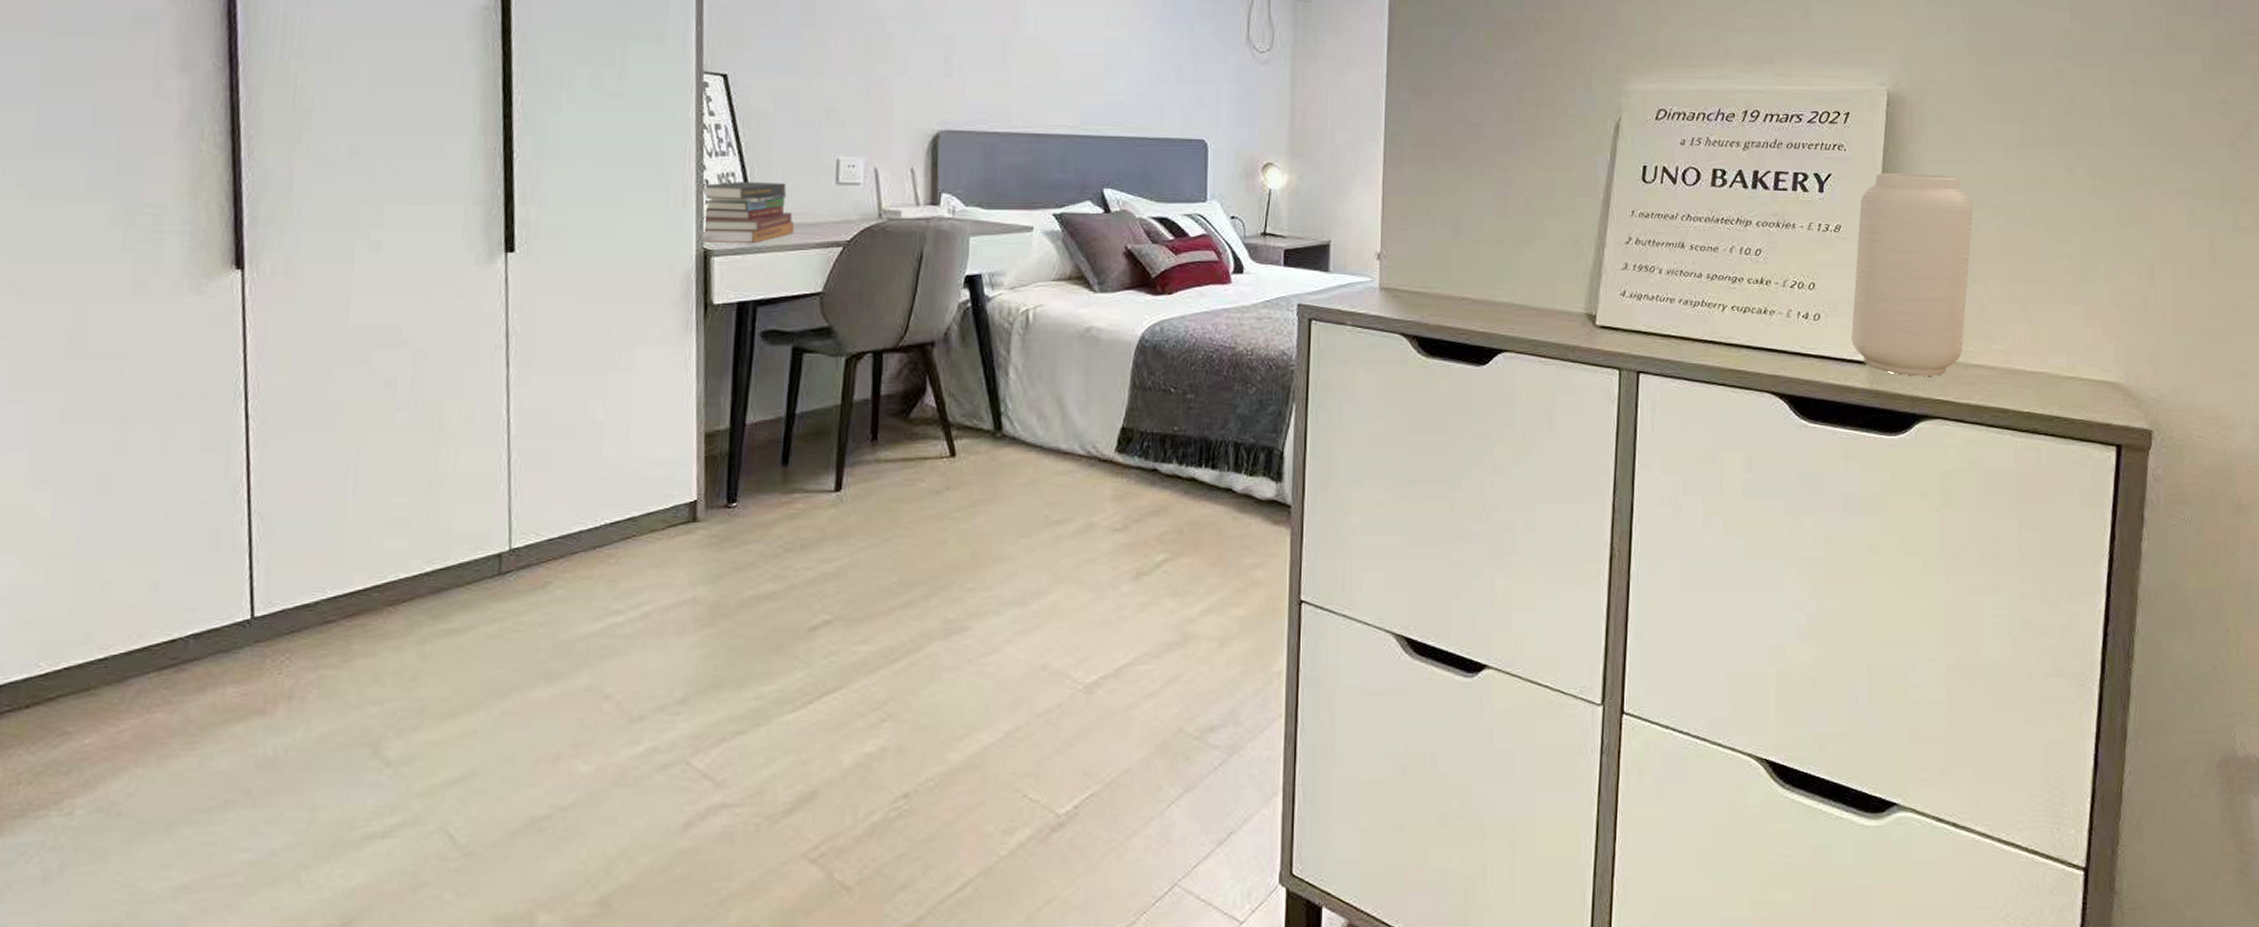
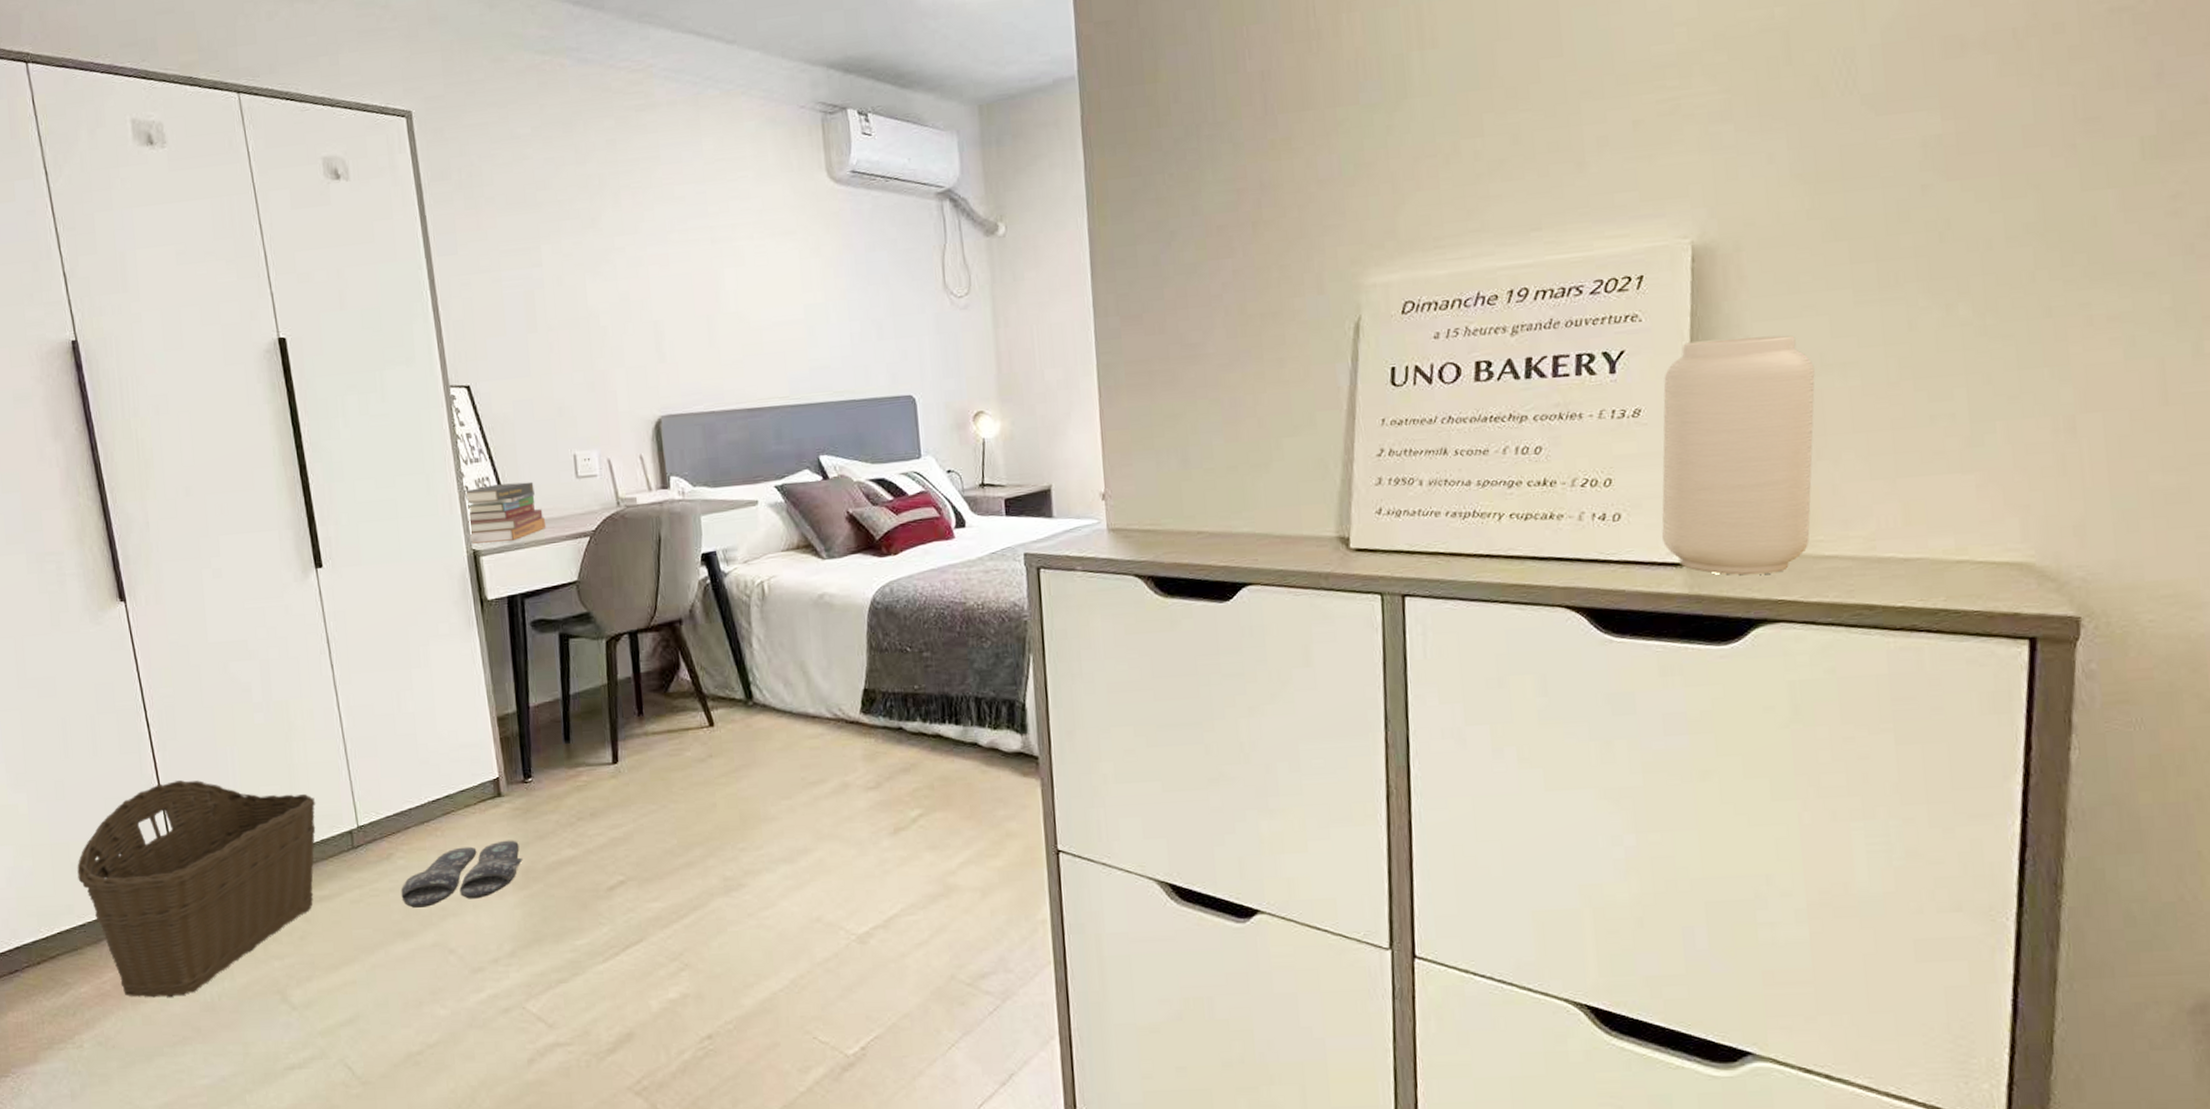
wicker basket: none [108,486,460,751] -> present [77,780,316,998]
slippers: none [553,571,712,646] -> present [401,840,523,908]

